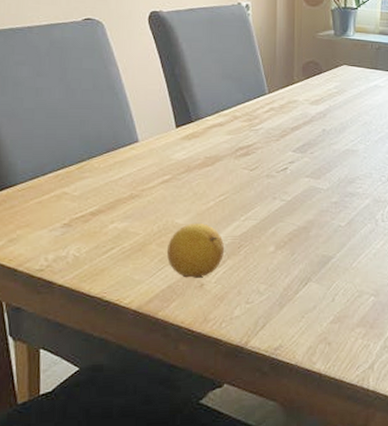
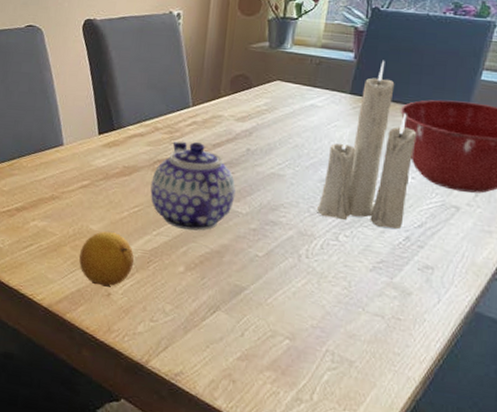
teapot: none [235,127,316,212] -> present [150,141,236,231]

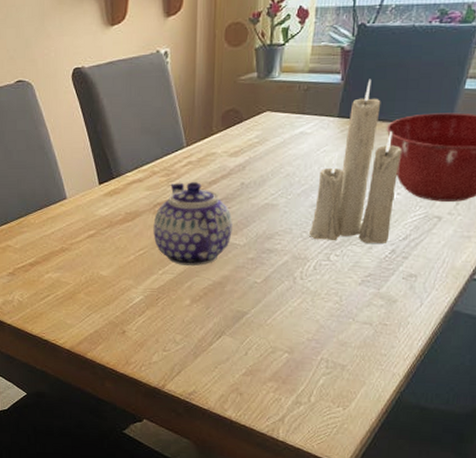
fruit: present [79,231,134,287] -> none [94,276,143,325]

